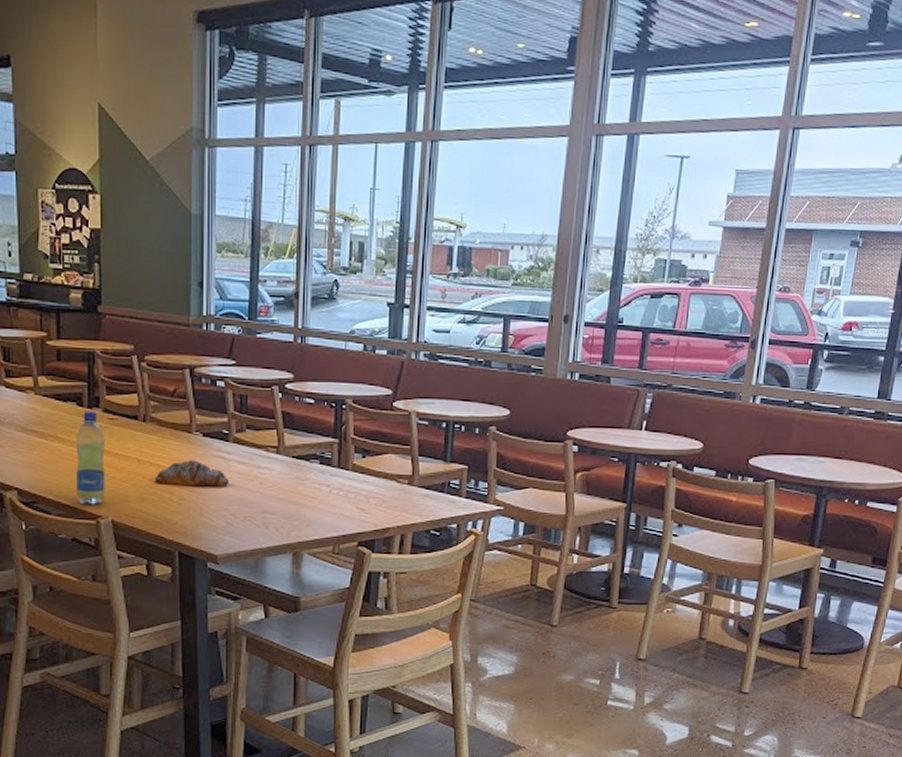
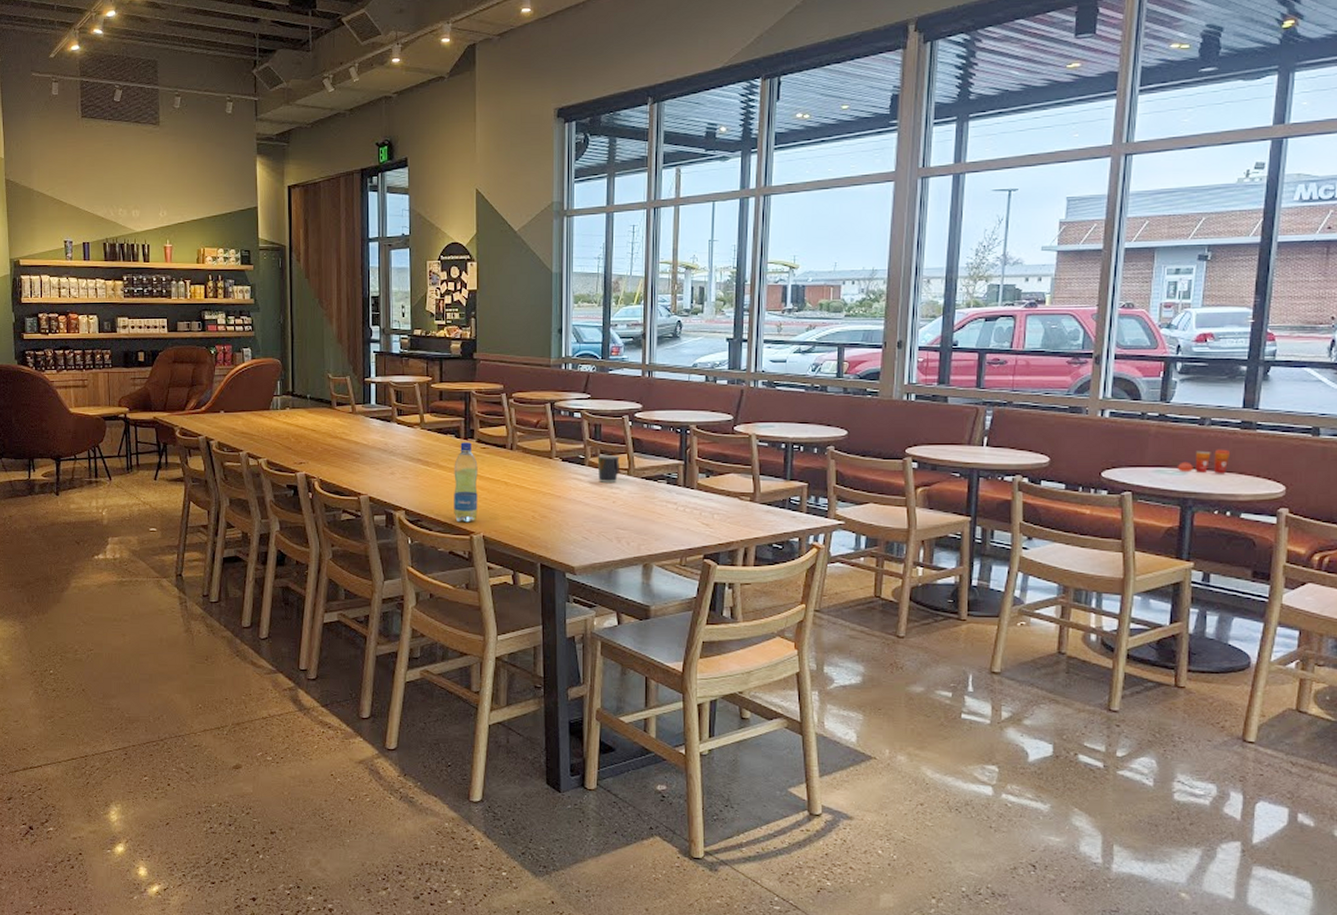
pastry: present [154,460,230,487] -> none [520,482,585,506]
mug: none [243,430,268,462] -> present [597,455,619,483]
beverage cup: none [816,438,864,463] -> present [1177,449,1231,474]

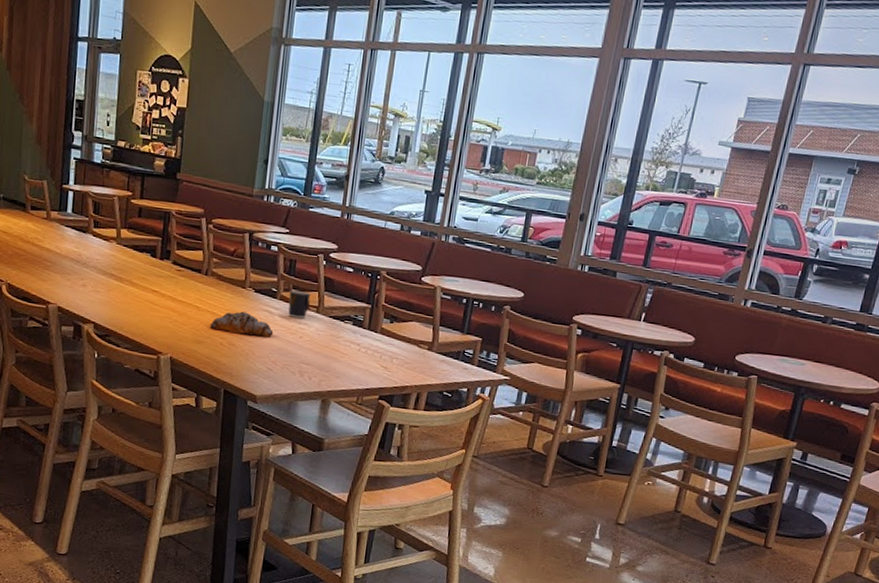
bottle: present [454,442,478,523] -> none [143,262,172,343]
pastry: none [520,482,585,506] -> present [209,311,274,338]
beverage cup: present [1177,449,1231,474] -> none [797,345,843,368]

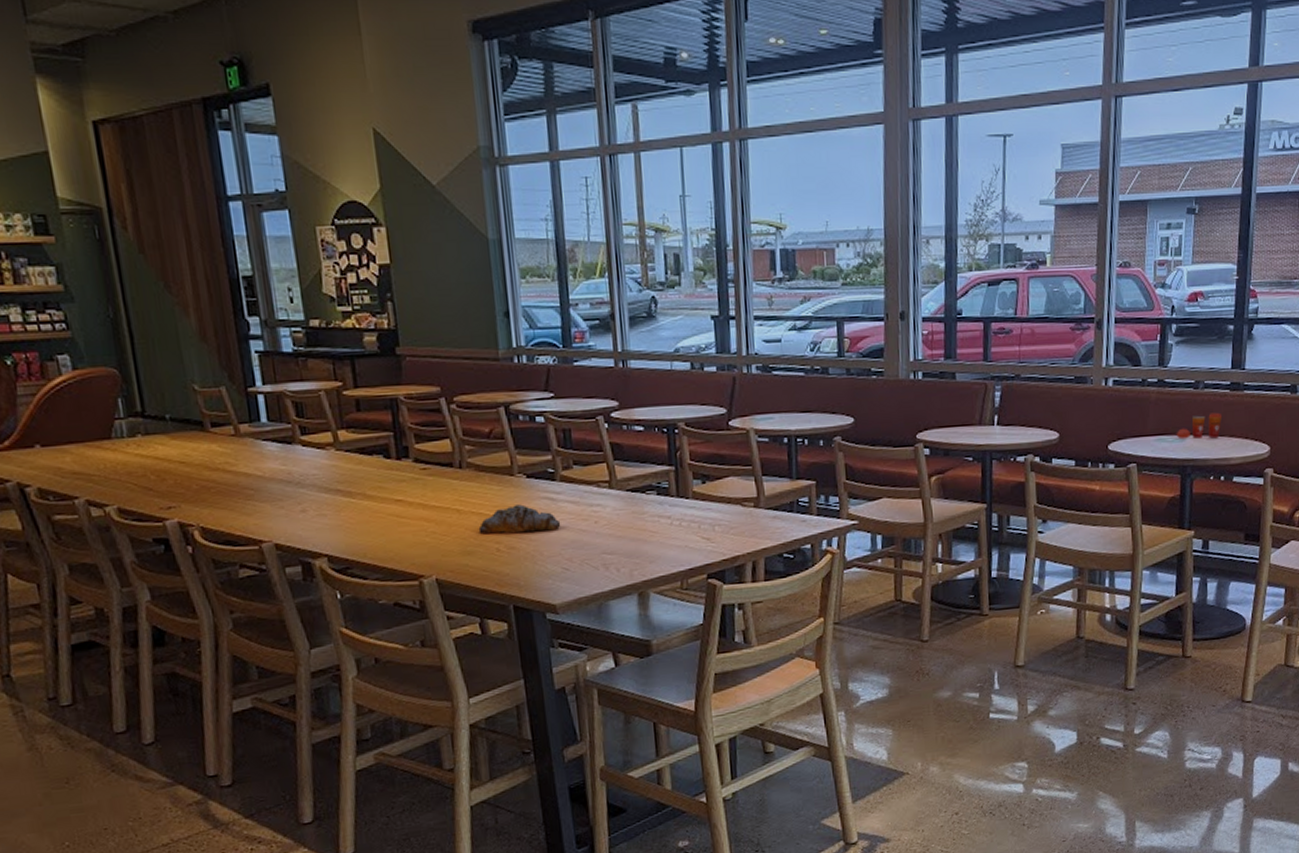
mug: present [288,290,311,319] -> none [570,465,599,500]
beverage cup: none [797,345,843,368] -> present [1176,412,1223,440]

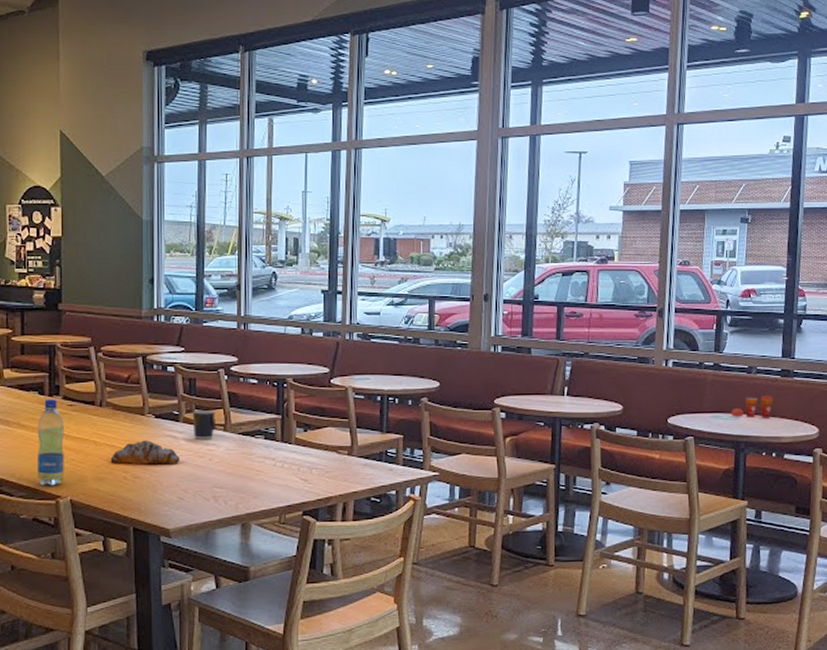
bottle: none [386,463,426,566] -> present [37,399,64,486]
mug: none [570,465,599,500] -> present [192,411,216,439]

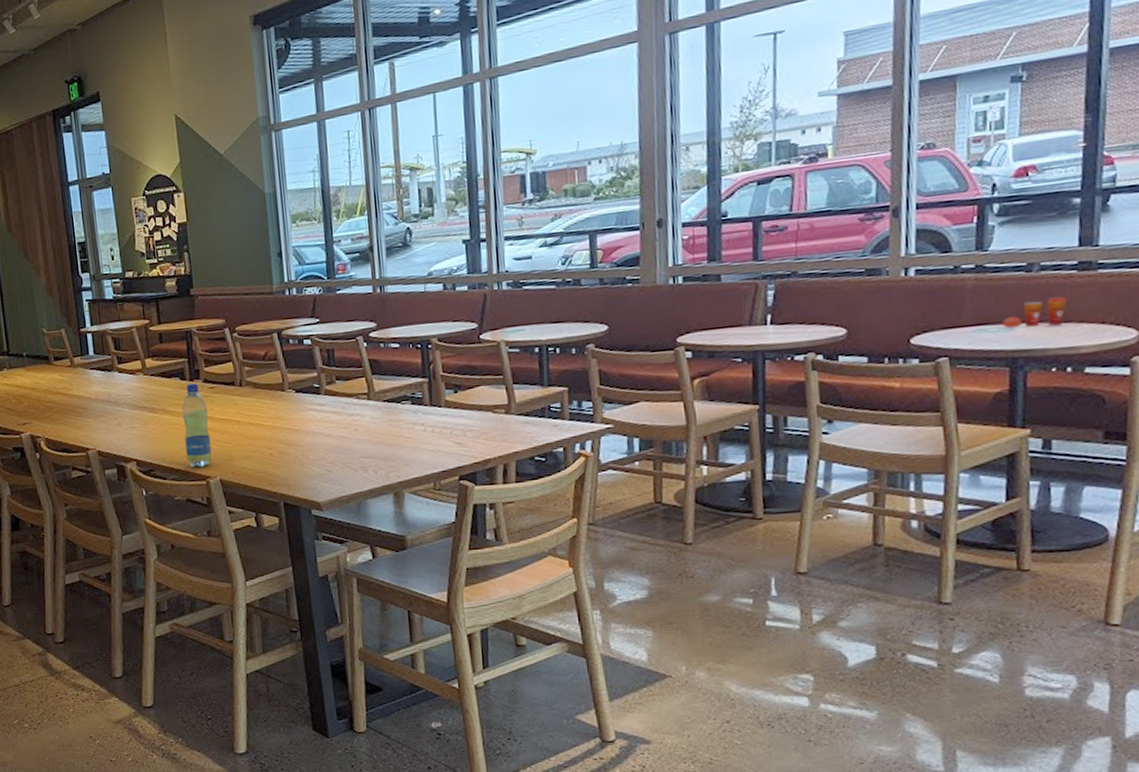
pastry: present [110,440,180,465] -> none [255,415,325,442]
mug: present [192,411,216,439] -> none [333,380,359,411]

